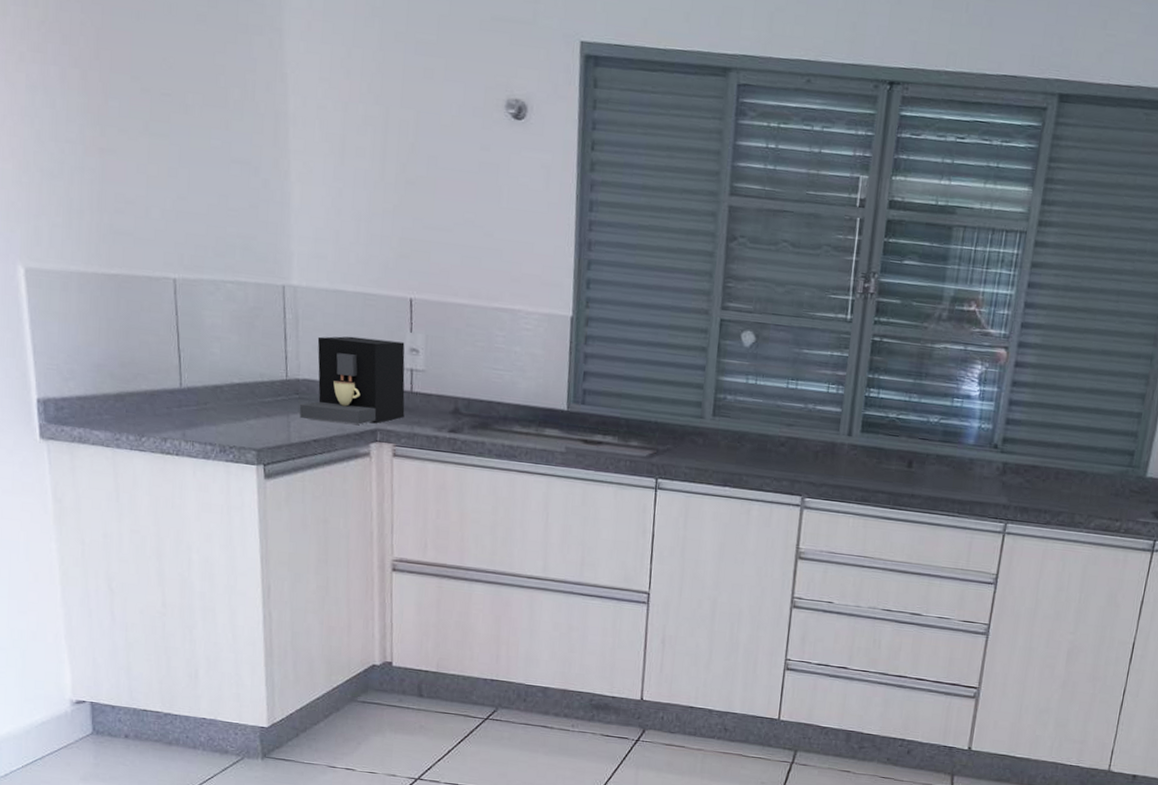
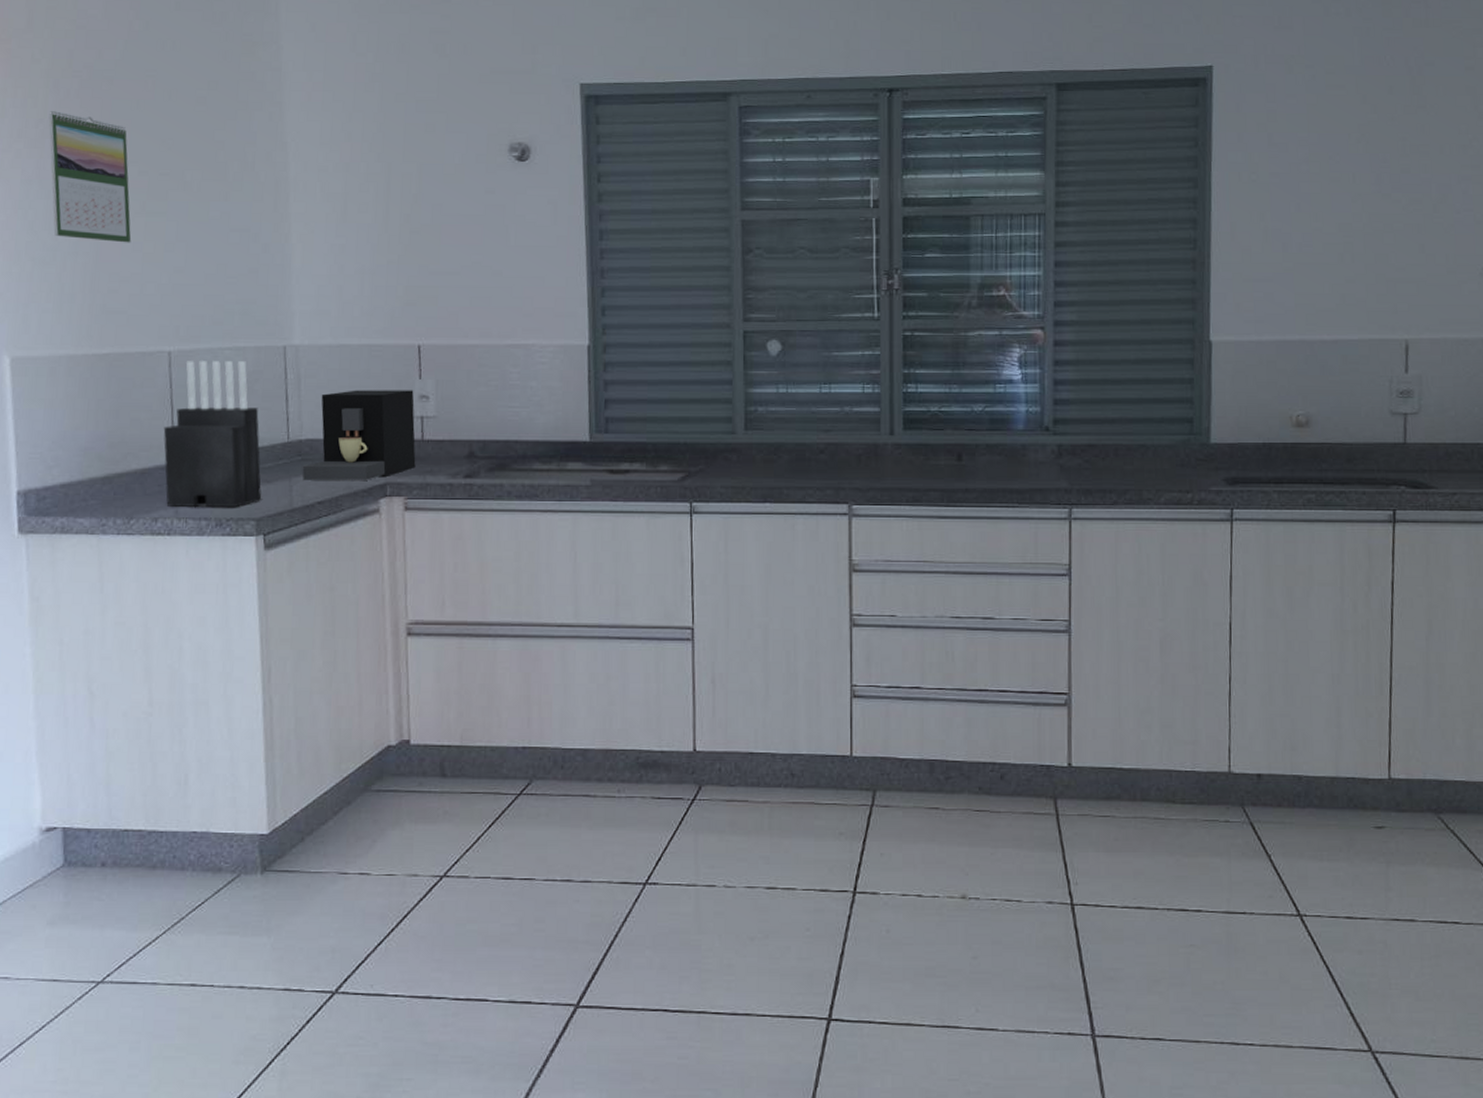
calendar: none [50,12,136,164] -> present [48,110,132,243]
knife block: none [170,290,262,436] -> present [163,361,262,508]

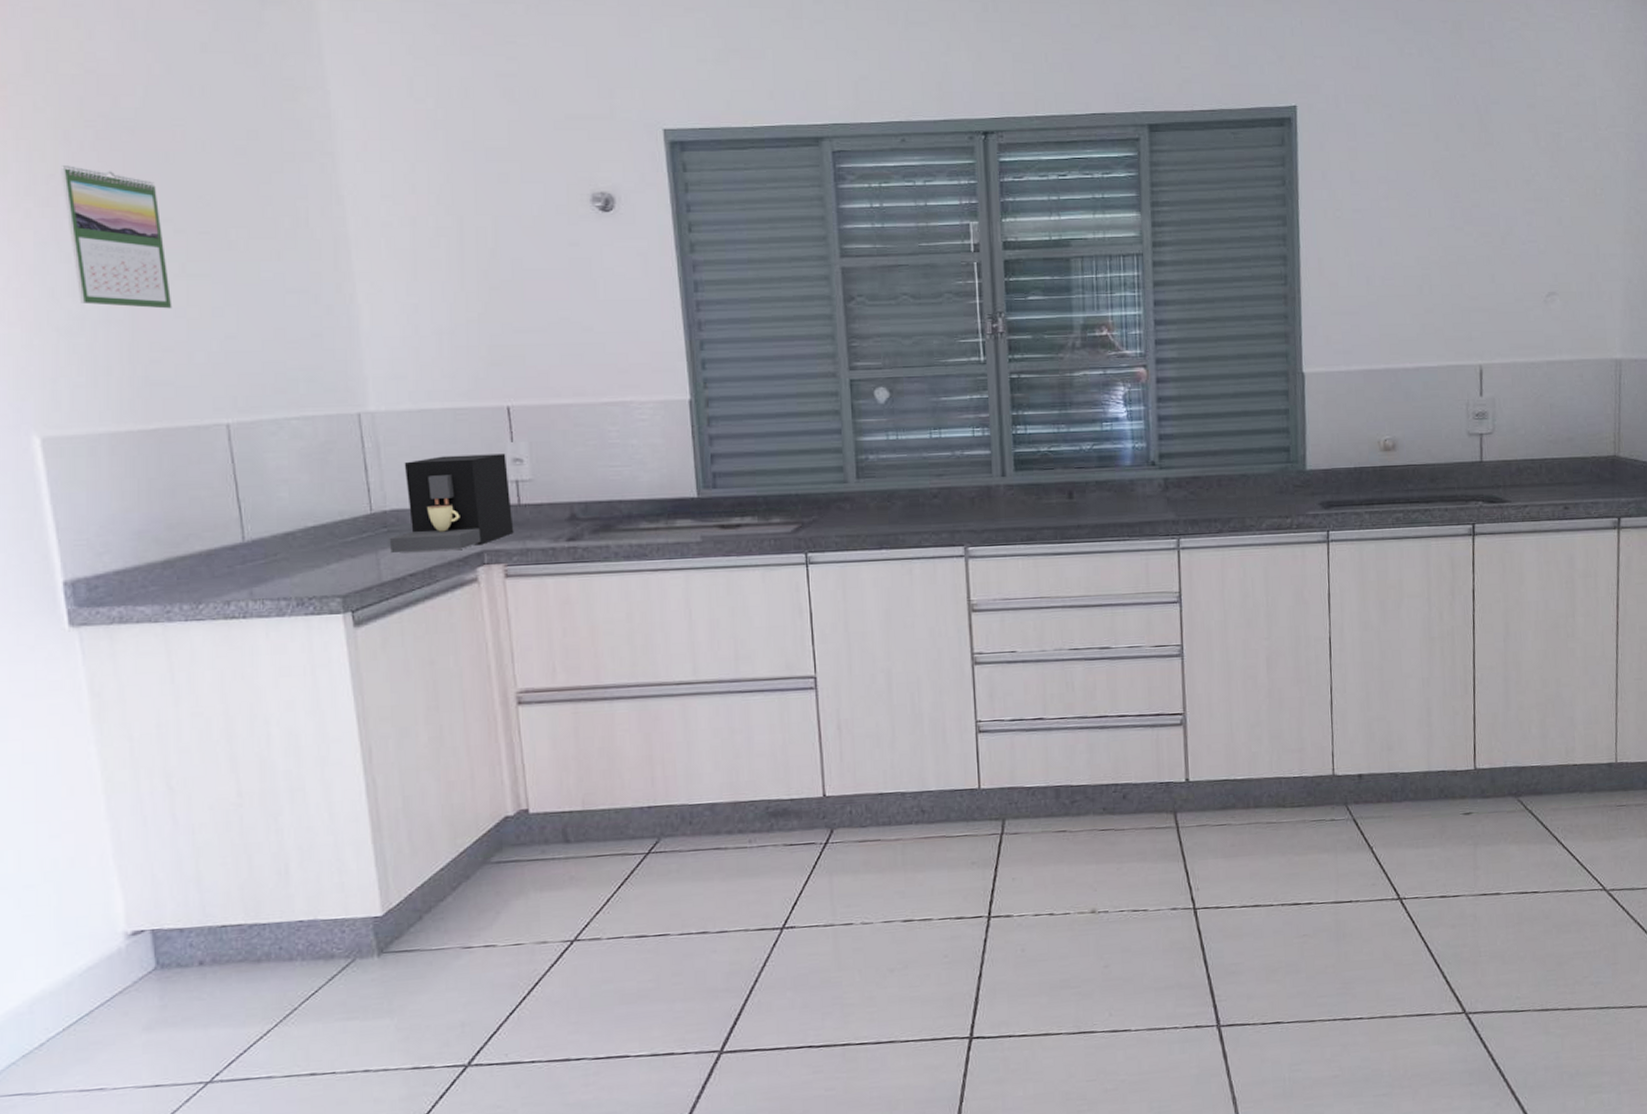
knife block: present [163,361,262,508] -> none [228,431,347,588]

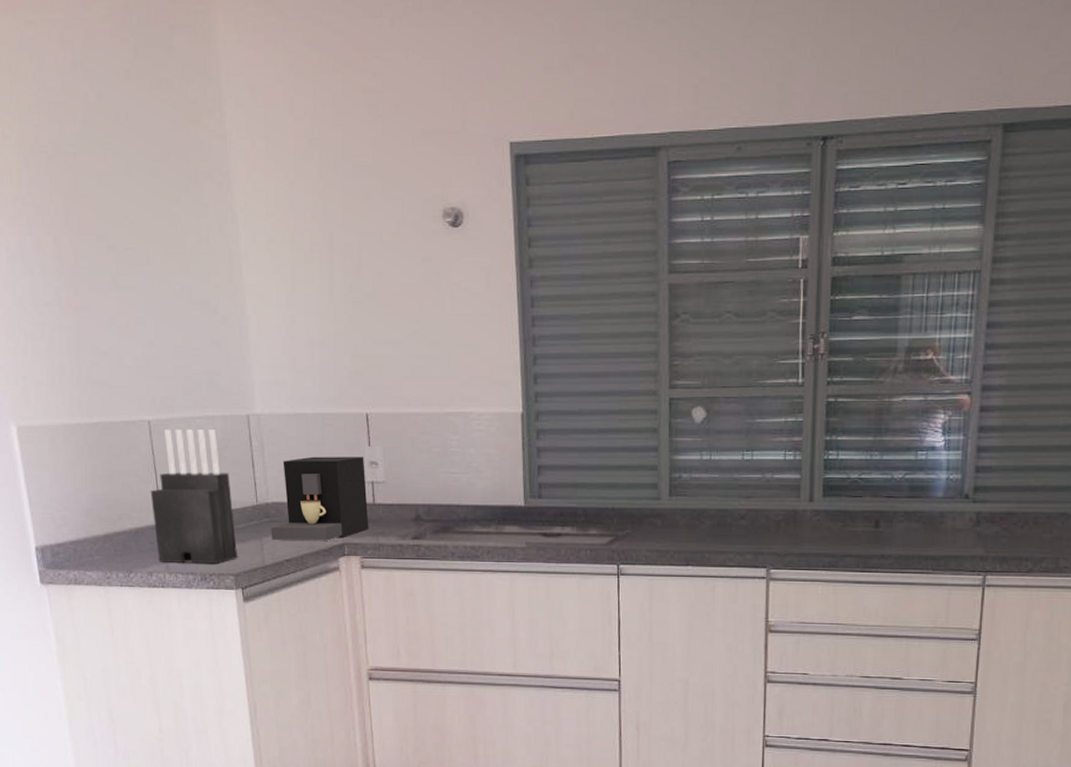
calendar: present [60,164,172,309] -> none [23,187,107,317]
knife block: none [228,431,347,588] -> present [150,429,238,564]

